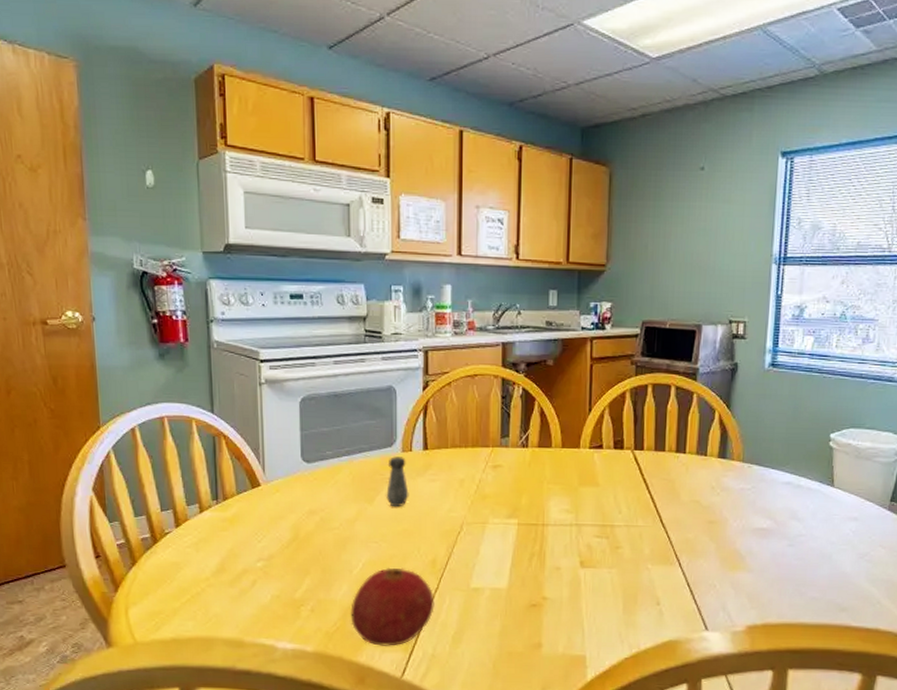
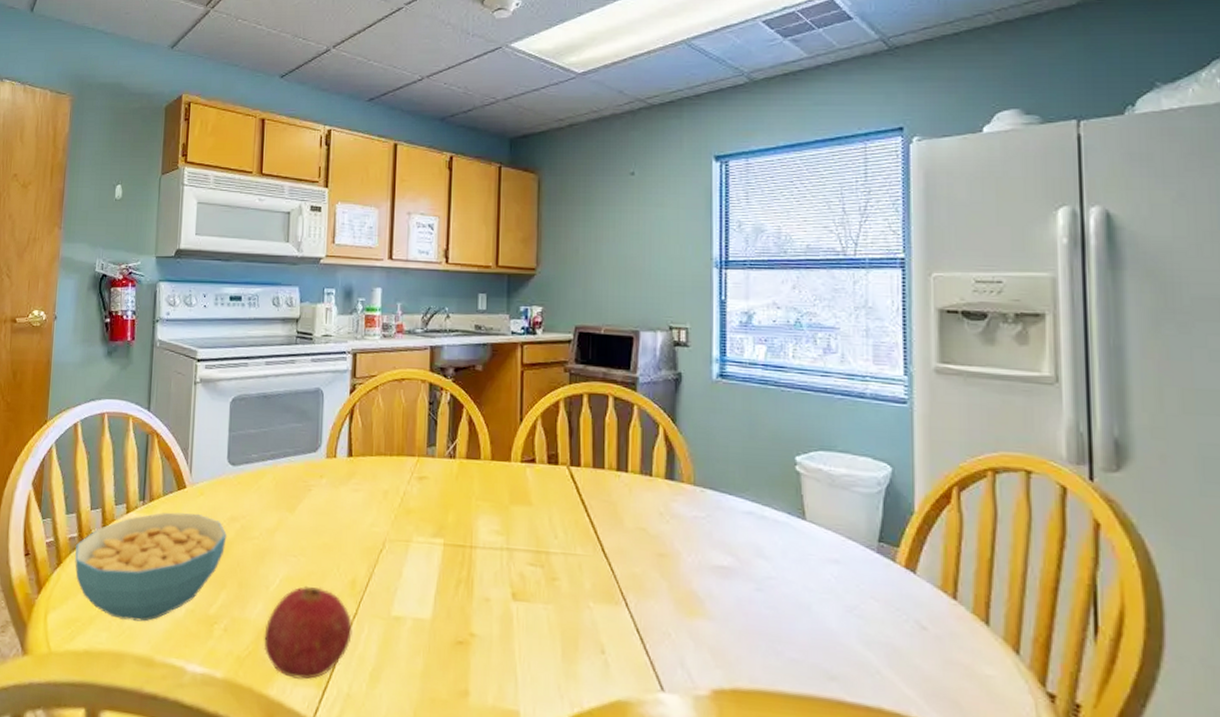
cereal bowl: none [149,509,307,609] -> present [75,512,227,622]
salt shaker: present [386,456,409,507] -> none [308,462,331,518]

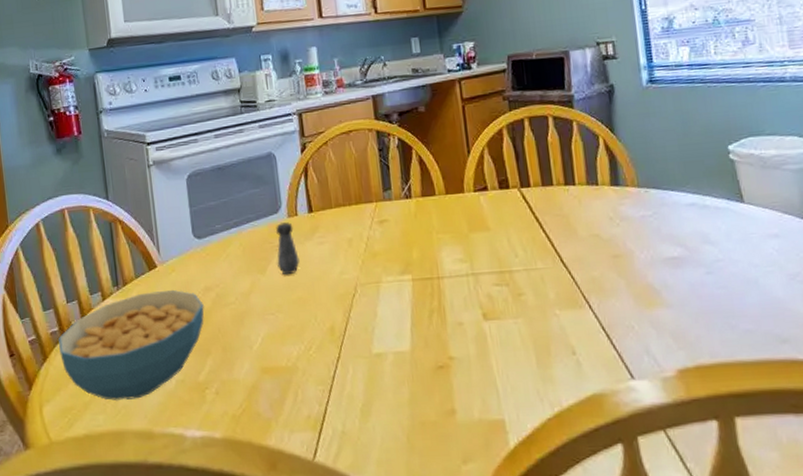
fruit: present [264,585,352,680] -> none [254,338,339,426]
salt shaker: none [308,462,331,518] -> present [275,222,300,275]

